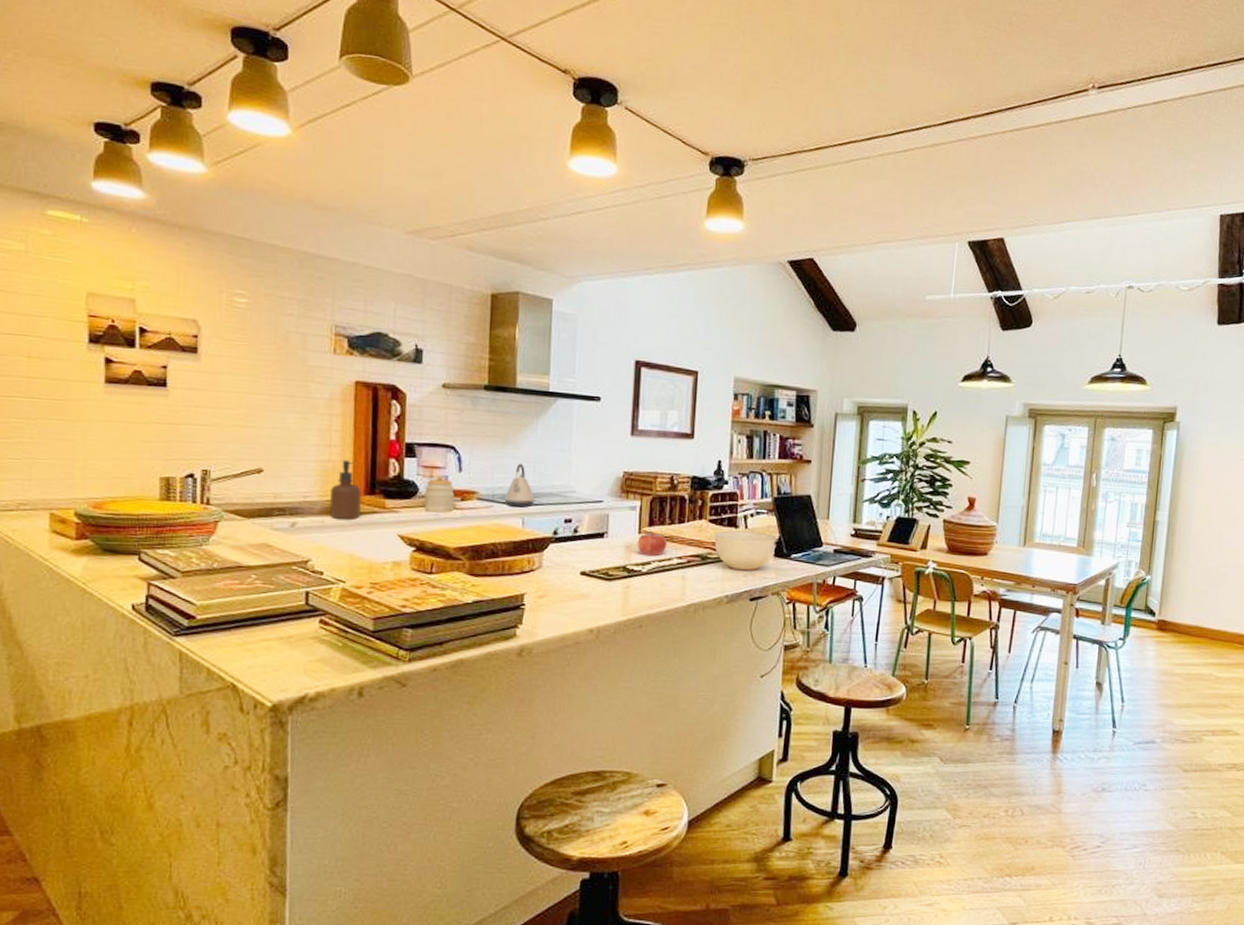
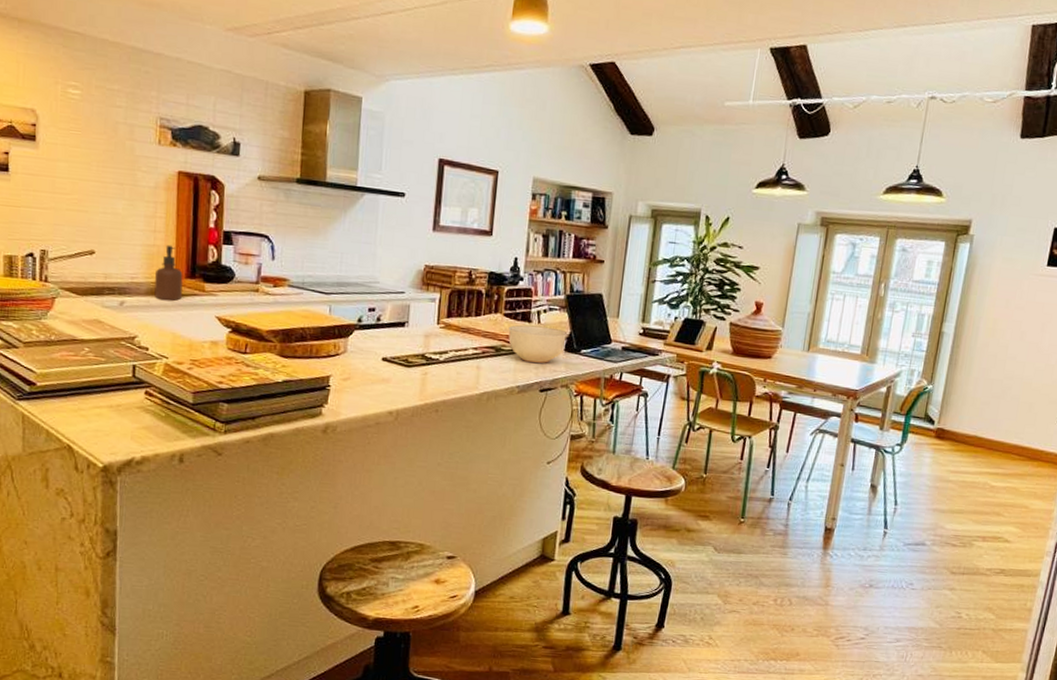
jar: present [424,475,455,514] -> none [239,262,268,298]
kettle: present [504,463,535,509] -> none [313,254,342,297]
fruit: present [637,531,668,557] -> none [435,323,464,347]

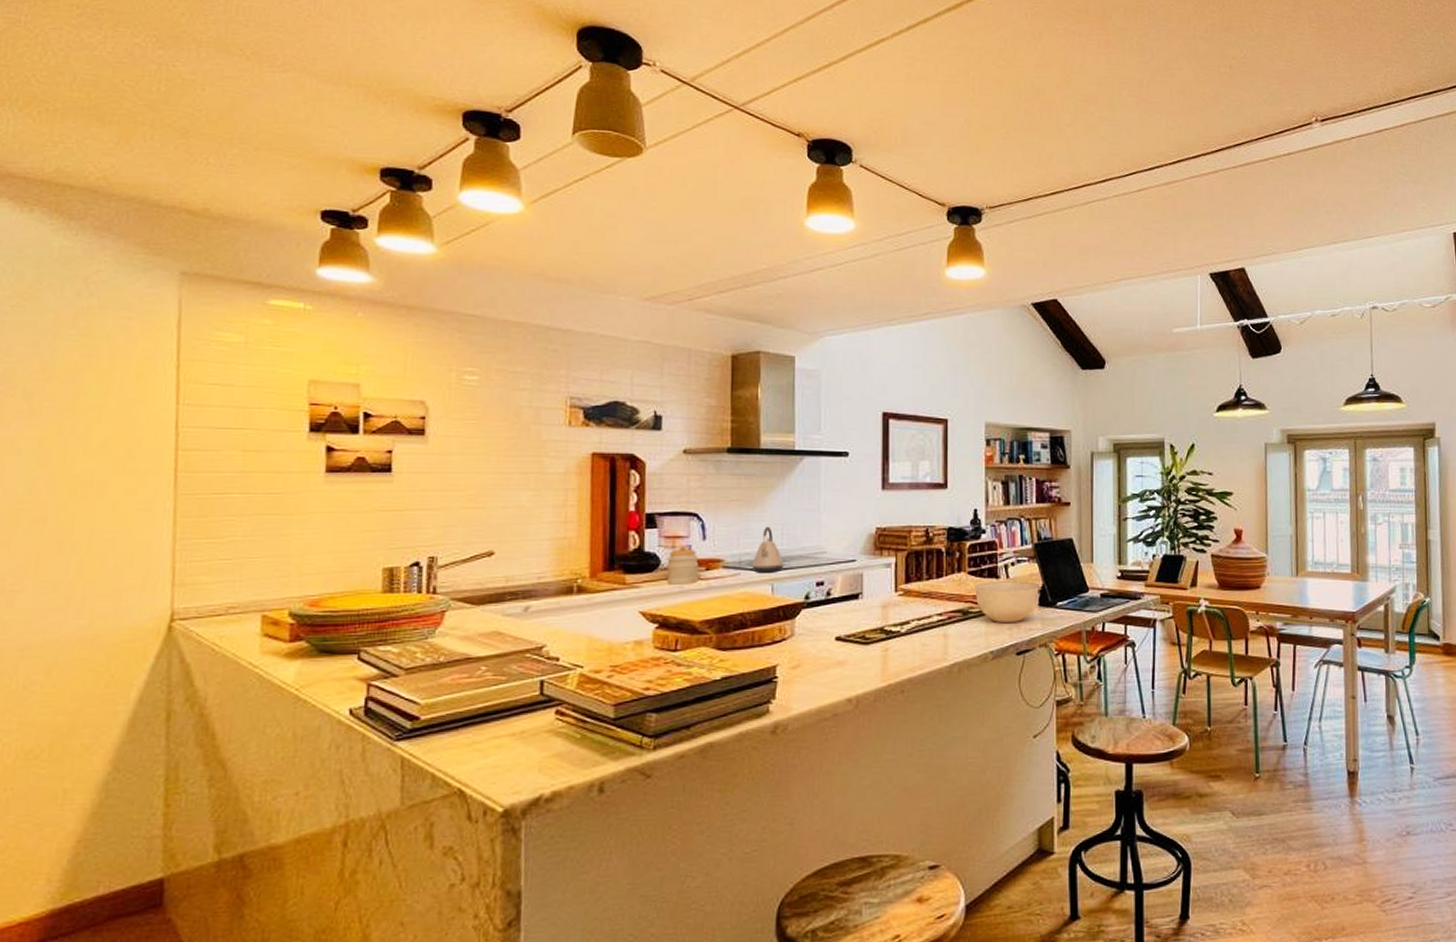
soap dispenser: present [154,244,183,302] -> none [565,535,600,600]
jar: none [239,262,268,298] -> present [666,545,699,586]
kettle: none [313,254,342,297] -> present [752,527,784,575]

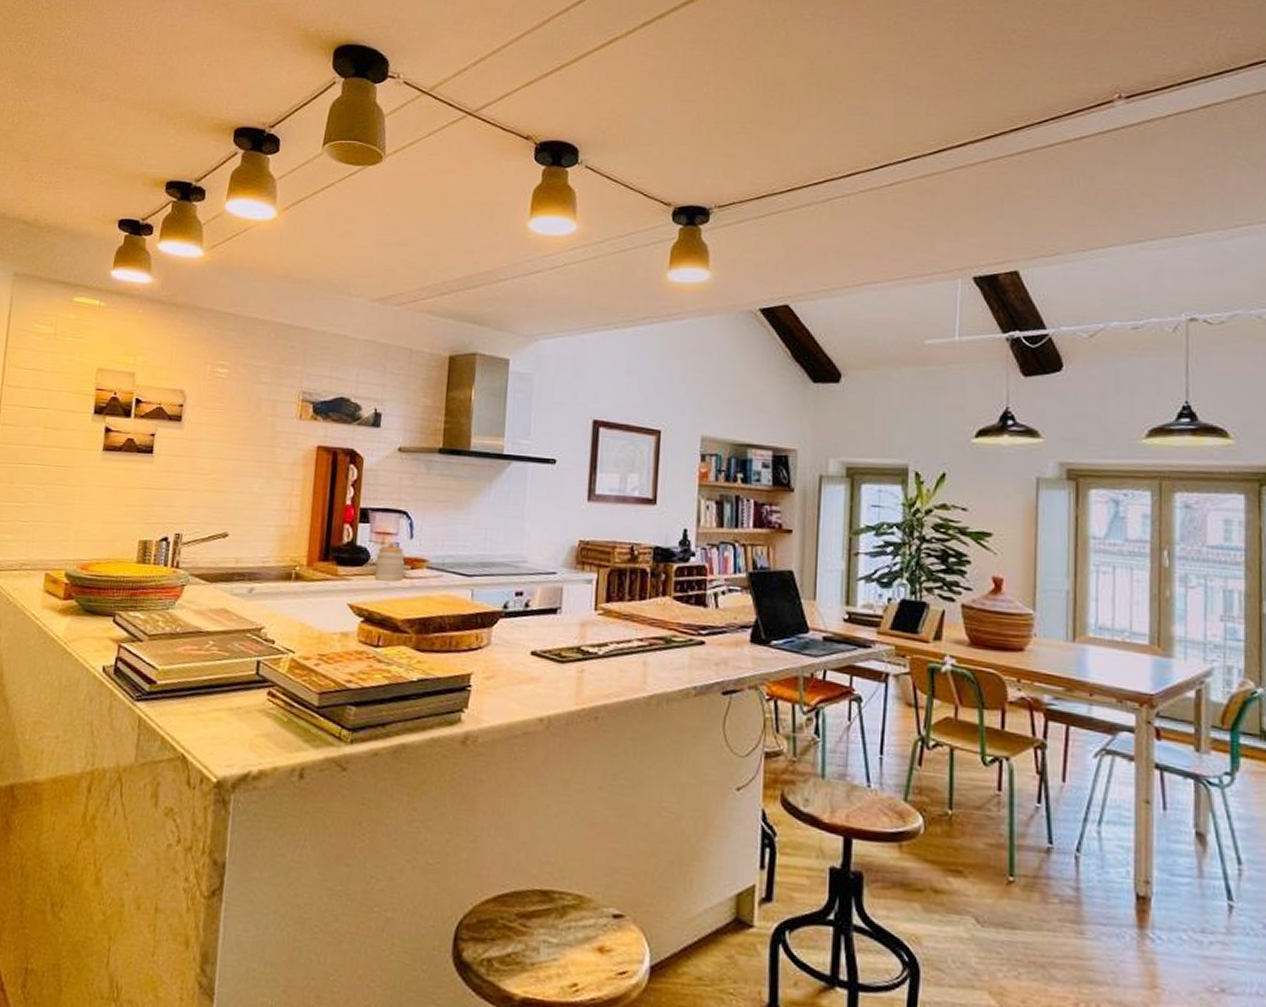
kettle: present [752,527,784,575] -> none [454,530,486,579]
bowl: present [974,581,1040,624] -> none [679,610,753,659]

